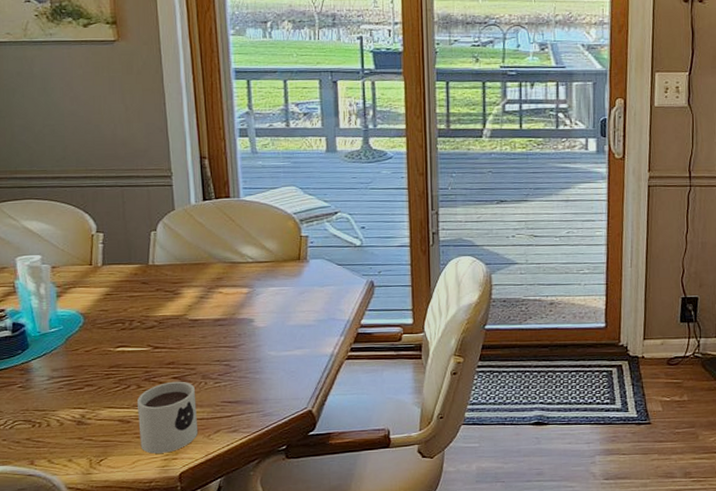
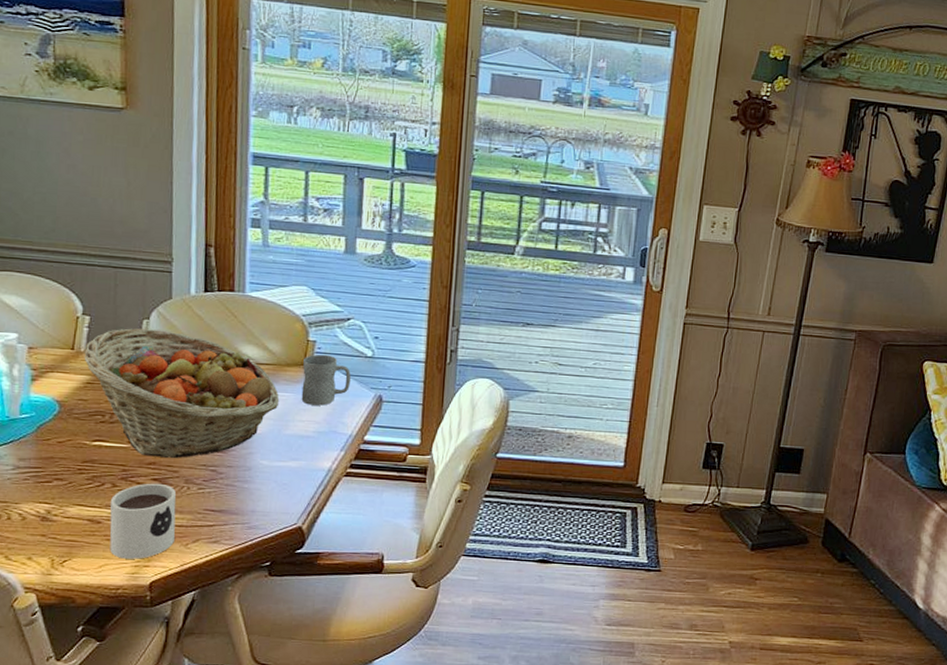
fruit basket: none [101,239,281,357] -> present [84,328,280,458]
mug: none [299,247,344,296] -> present [301,354,352,406]

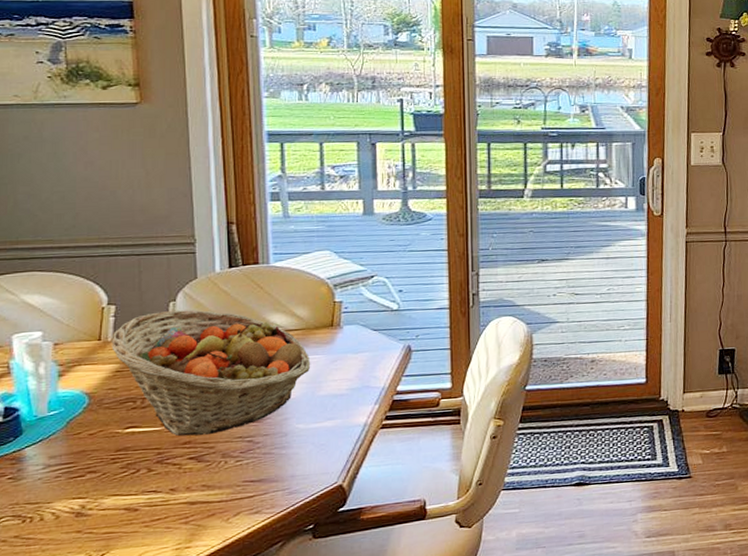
mug: present [109,483,177,559] -> none [147,461,216,544]
mug: present [301,354,352,406] -> none [332,313,380,364]

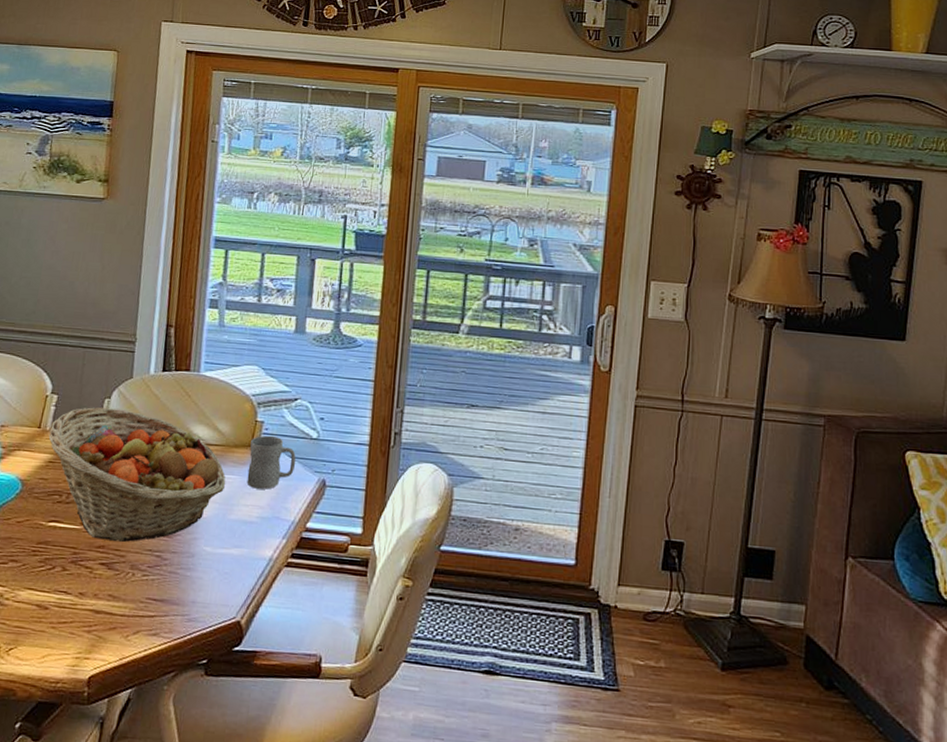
mug: none [332,313,380,364] -> present [246,435,296,490]

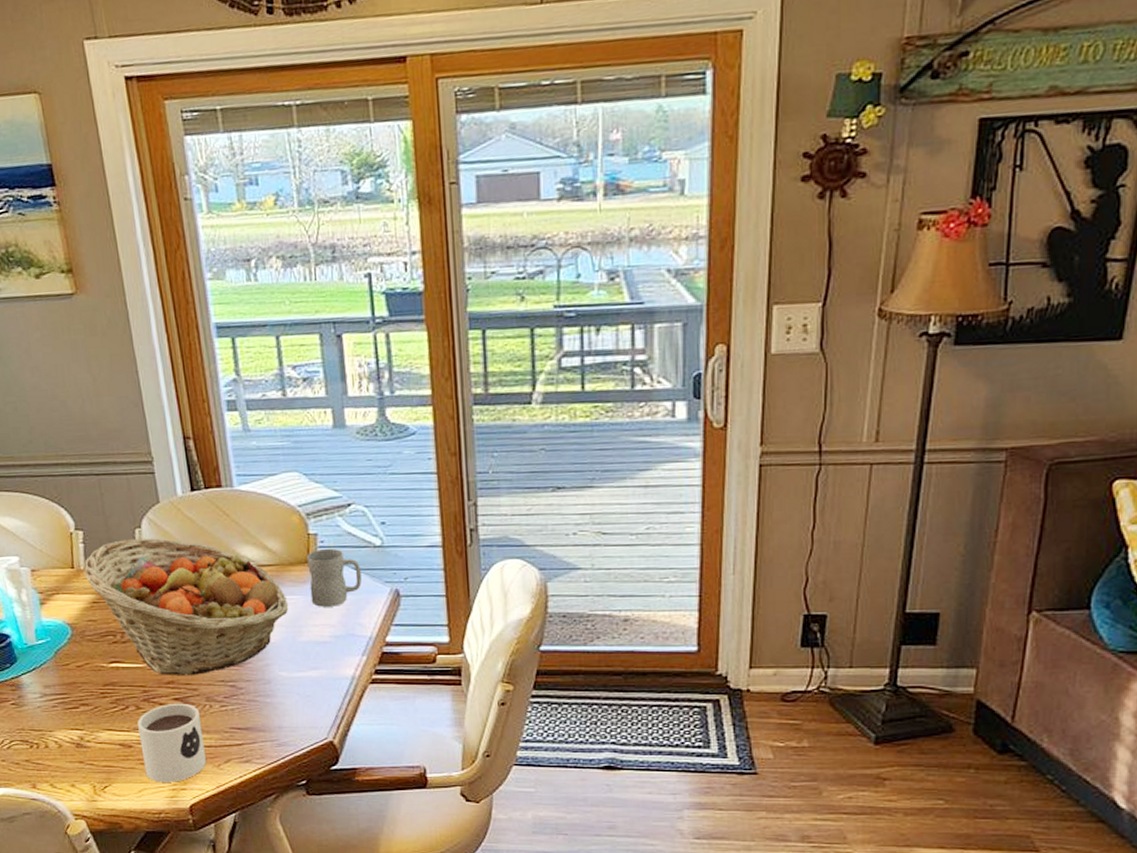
mug: none [54,567,121,650] -> present [137,703,207,782]

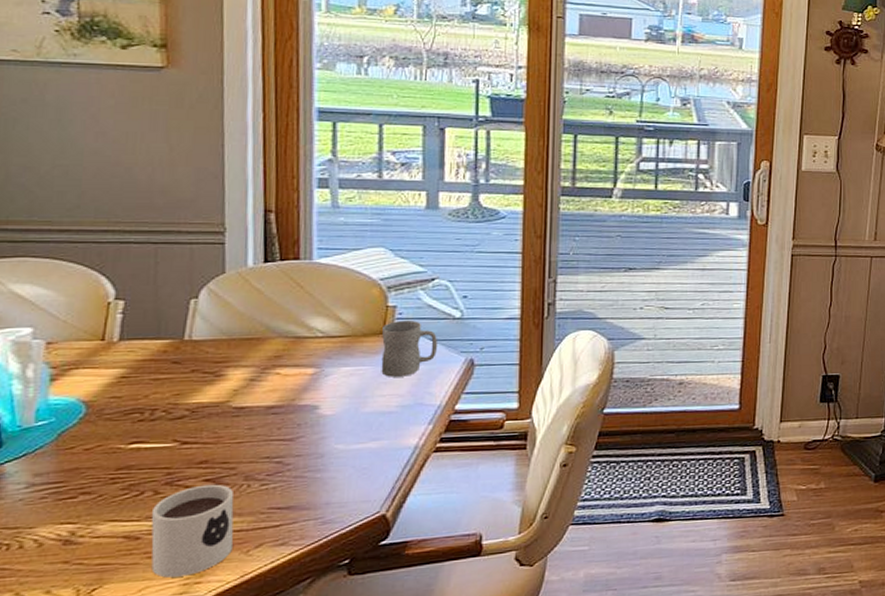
fruit basket: present [84,538,289,675] -> none [117,309,356,455]

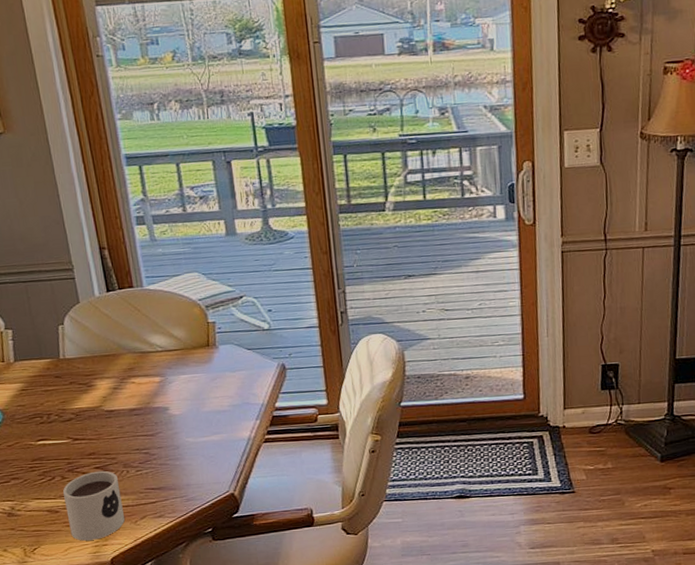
mug: present [381,319,438,377] -> none [207,333,254,382]

